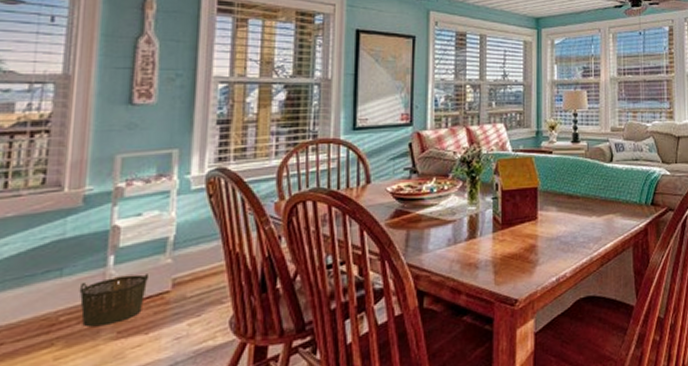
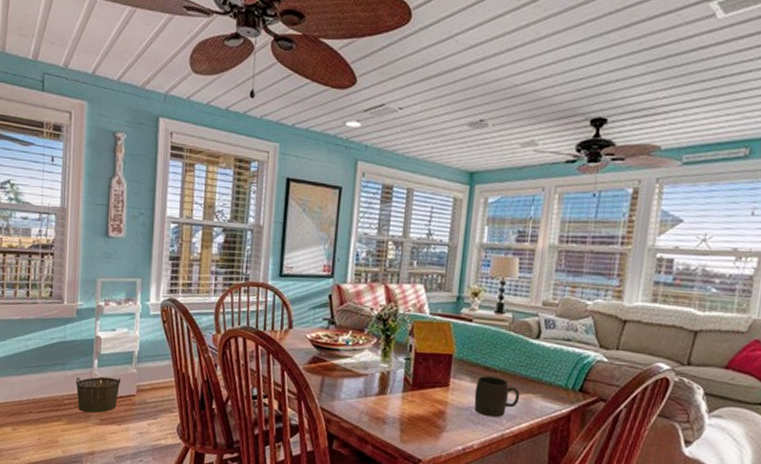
mug: none [562,203,602,243] -> present [474,376,520,418]

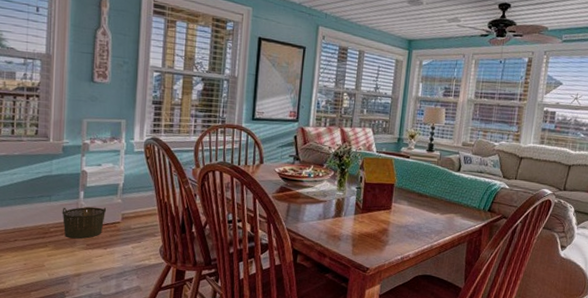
mug: present [474,376,520,418] -> none [410,201,445,233]

